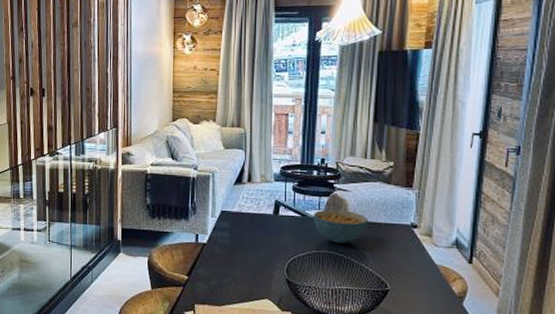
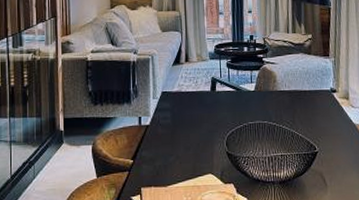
cereal bowl: present [313,209,368,243] -> none [247,81,295,113]

